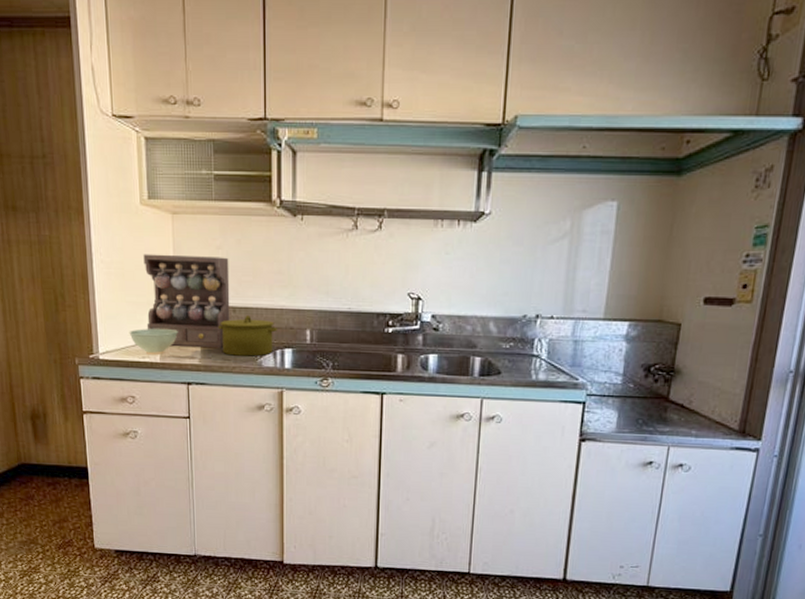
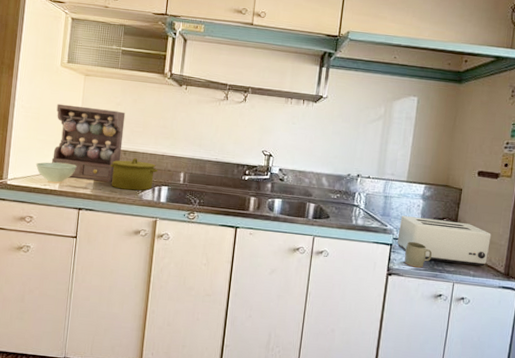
toaster: none [592,365,722,424] -> present [397,216,491,267]
mug: none [601,397,640,430] -> present [404,241,432,268]

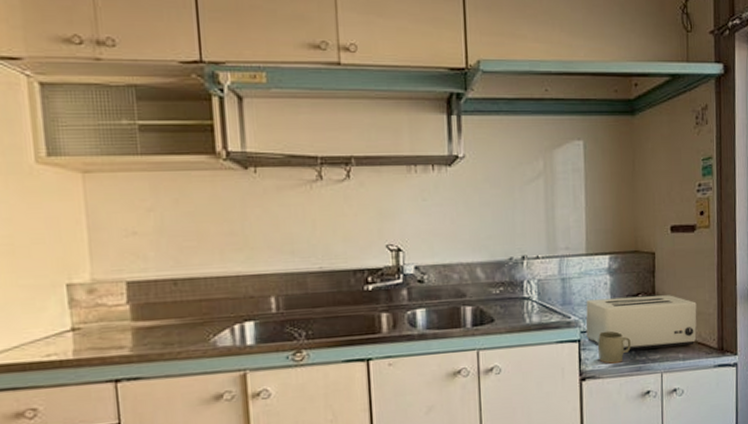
bowl: present [35,162,77,184] -> none [24,314,98,352]
spice rack: present [51,103,126,183] -> none [42,220,171,336]
cooking pot: present [110,157,158,191] -> none [155,286,234,339]

